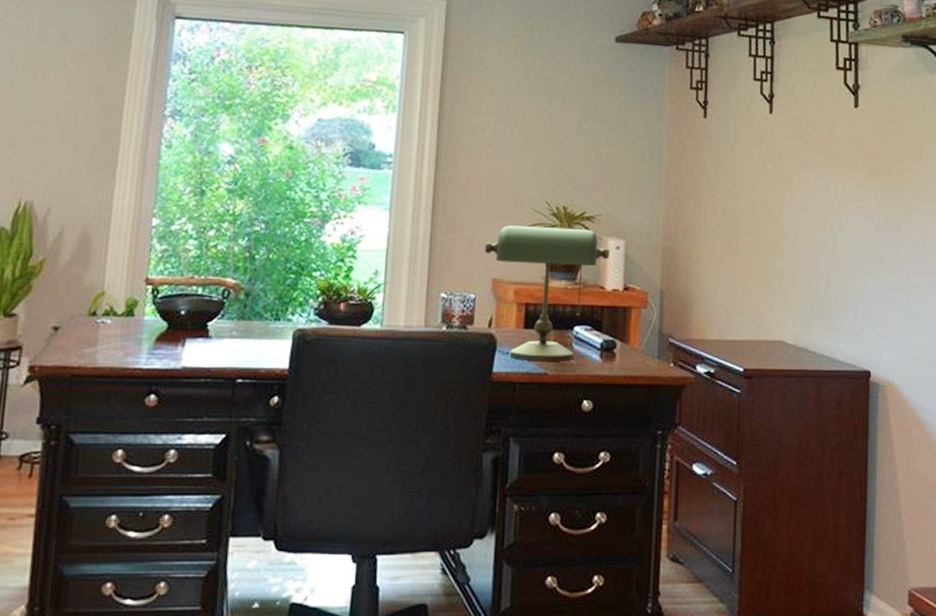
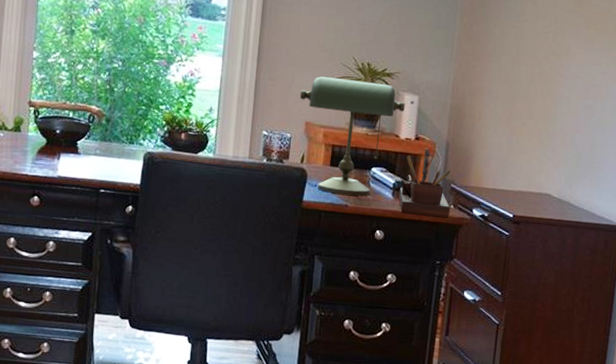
desk organizer: none [608,299,670,379] -> present [398,148,451,219]

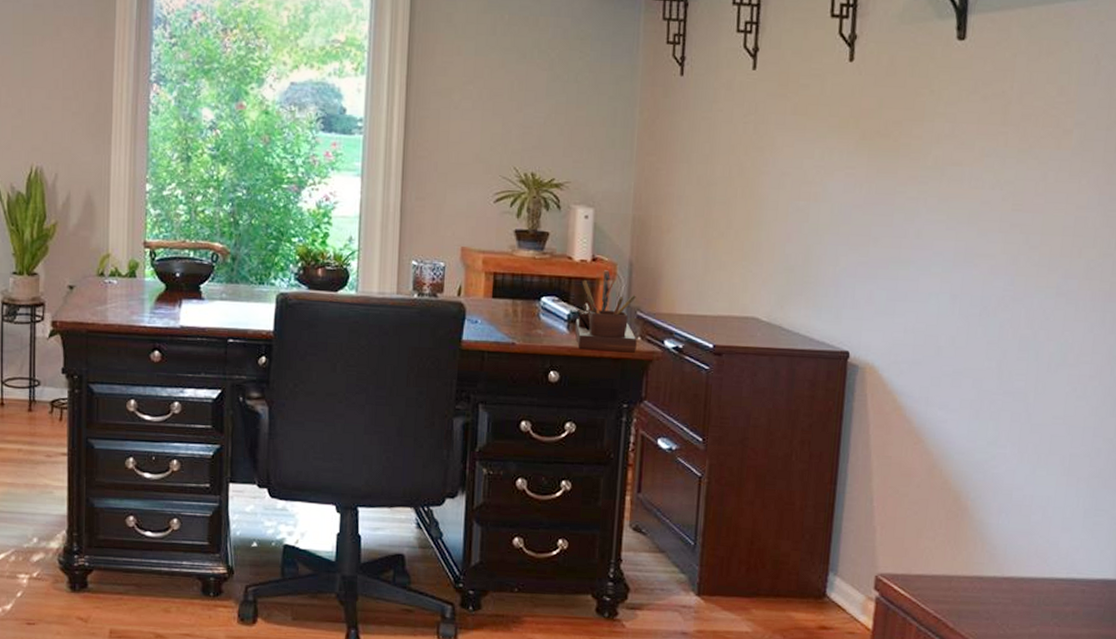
desk lamp: present [300,76,405,196] -> none [453,192,578,332]

